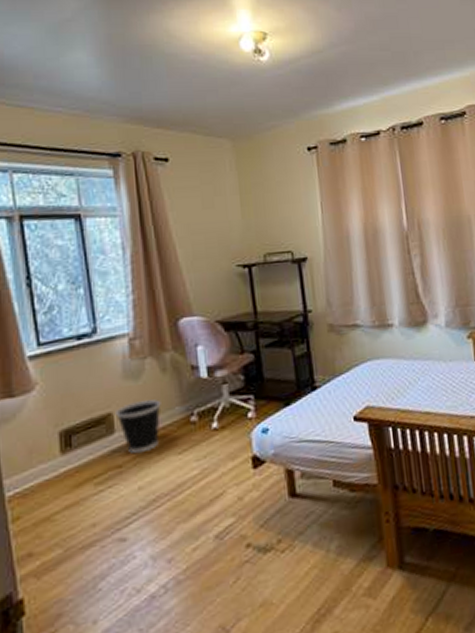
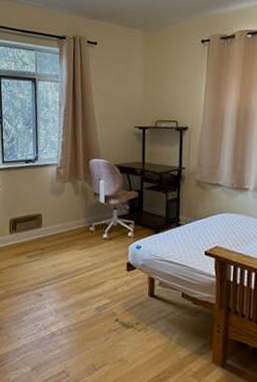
wastebasket: present [115,399,161,454] -> none [44,210,72,244]

